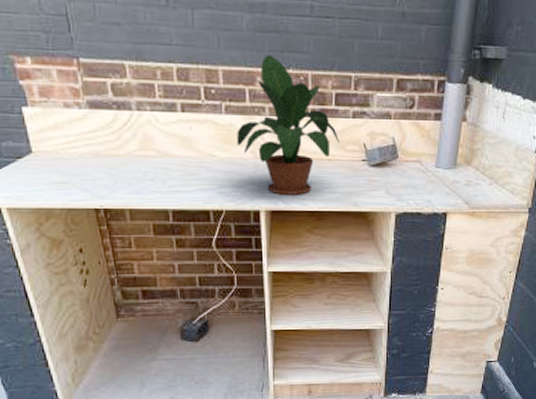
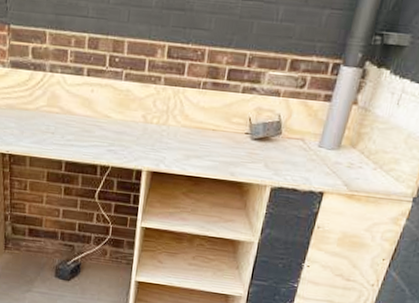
potted plant: present [237,55,340,195] -> none [131,30,227,160]

